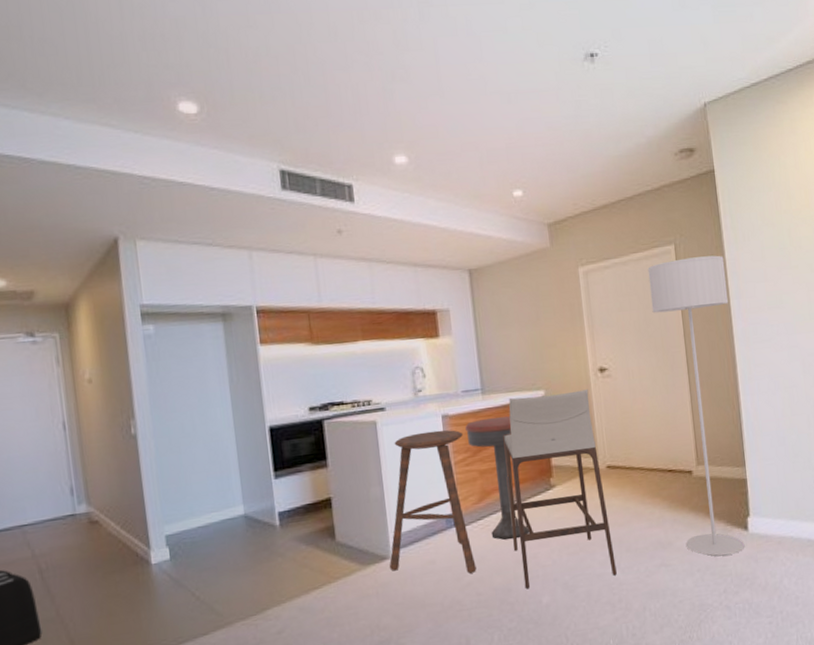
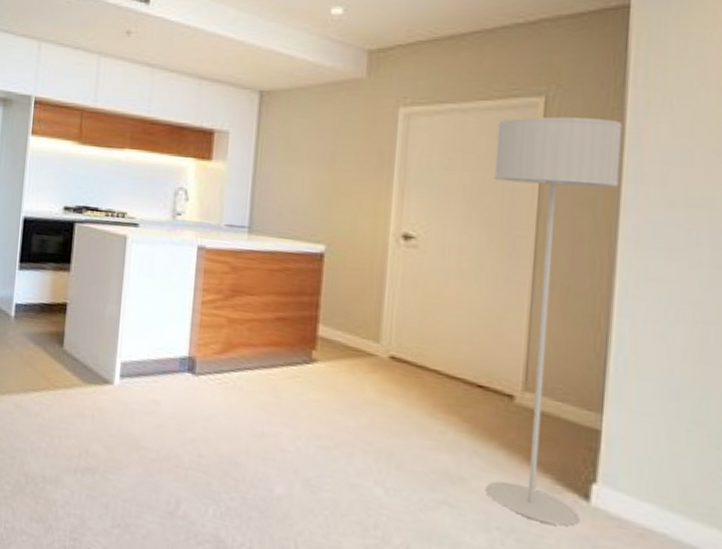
bar stool: present [389,430,477,574] -> none [110,259,217,430]
bar stool: present [465,416,530,540] -> none [221,260,277,407]
bar stool: present [504,389,617,590] -> none [252,246,383,494]

